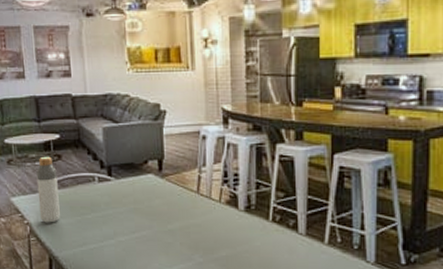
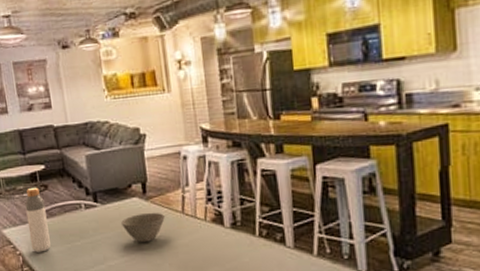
bowl: none [134,190,179,221] -> present [121,212,165,243]

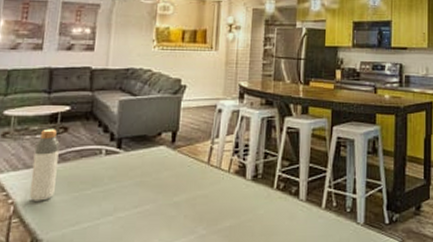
bowl: present [121,212,165,243] -> none [142,161,189,193]

